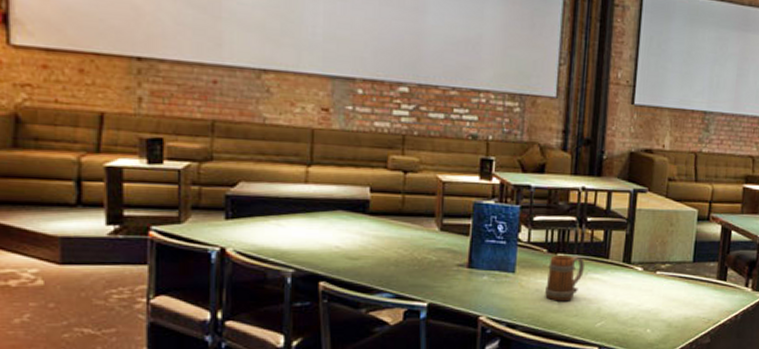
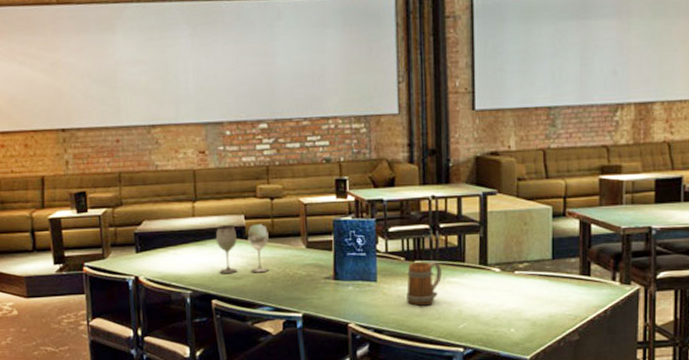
wineglass: none [331,195,397,255] -> present [215,224,269,274]

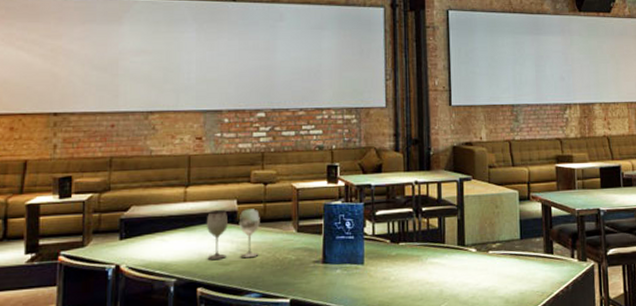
beer mug: present [406,262,442,306] -> none [392,243,424,288]

